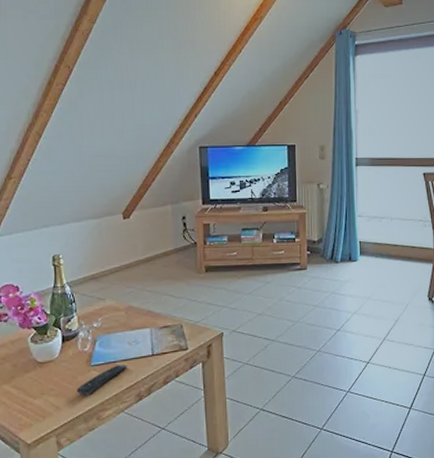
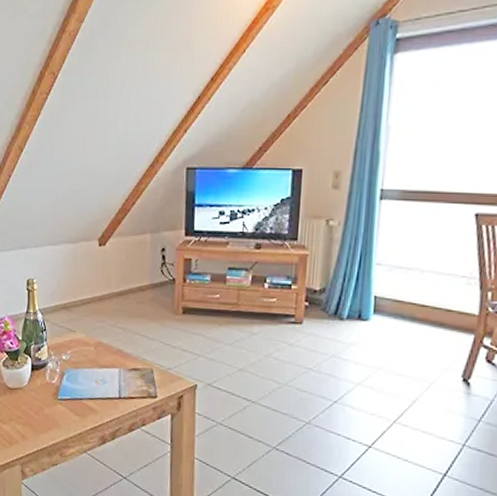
remote control: present [77,365,127,396] -> none [42,402,93,430]

